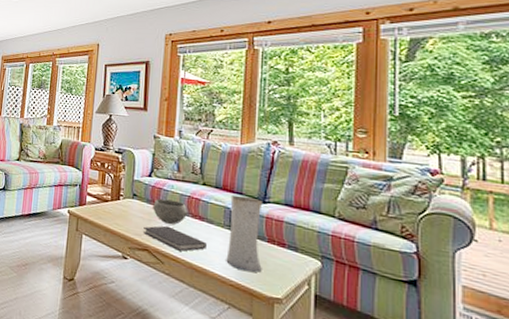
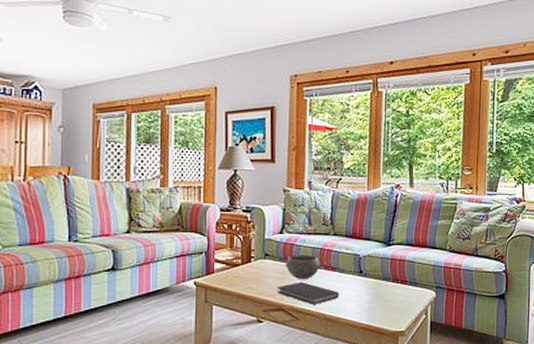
vase: present [226,194,263,272] -> none [357,241,388,312]

